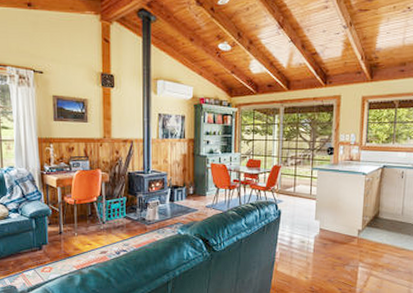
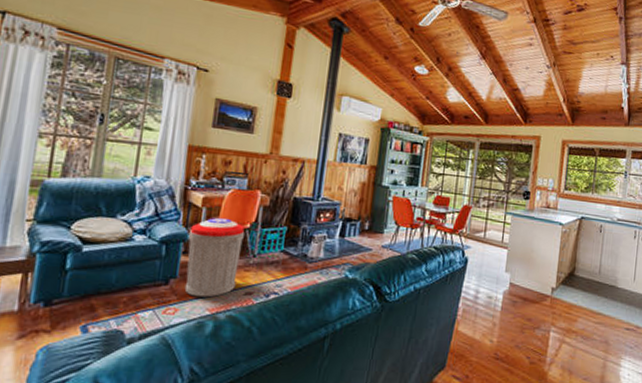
trash can: none [50,195,94,258] -> present [184,218,245,298]

